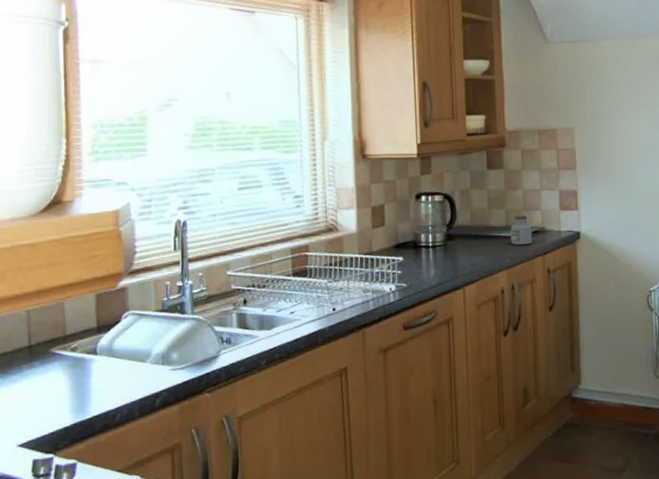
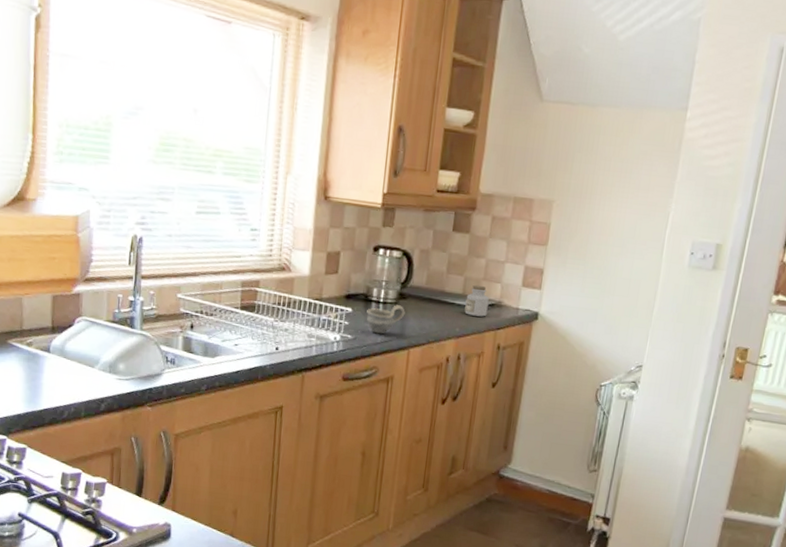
cup: none [418,246,455,278] -> present [367,305,405,334]

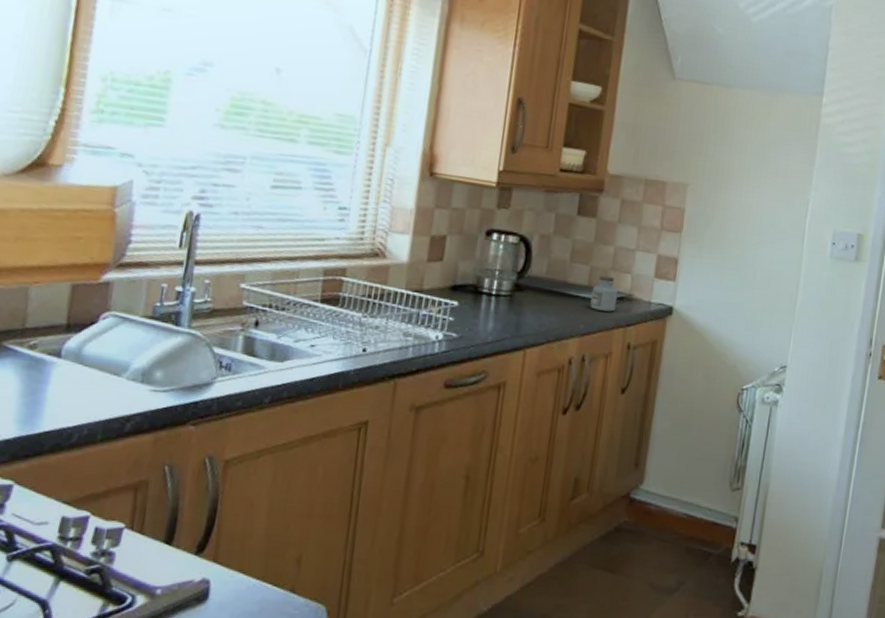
cup: present [367,305,405,334] -> none [476,297,522,332]

